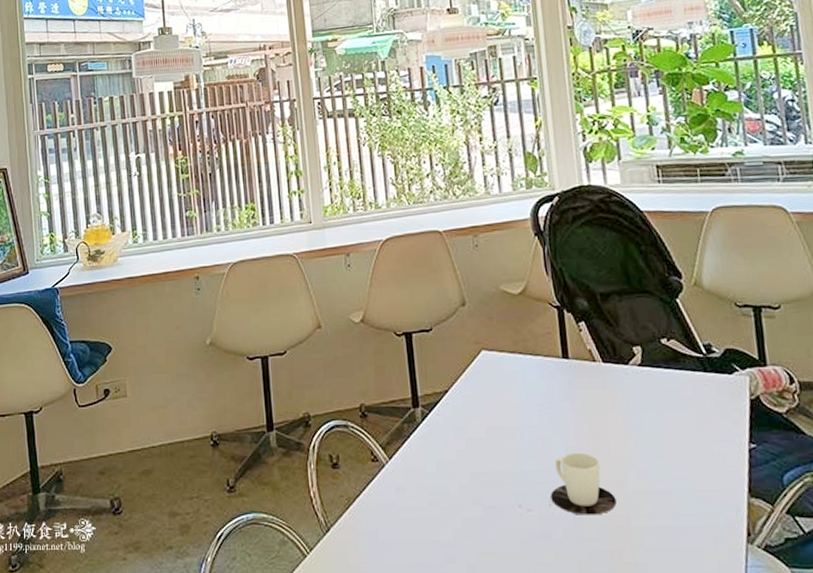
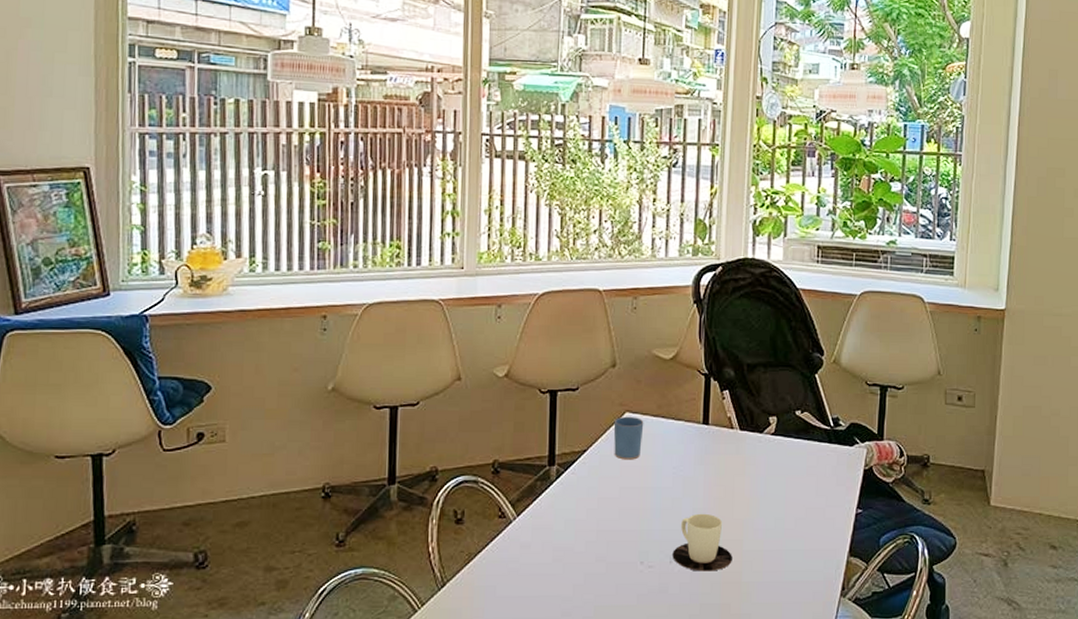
mug: none [471,354,503,399] -> present [613,416,644,460]

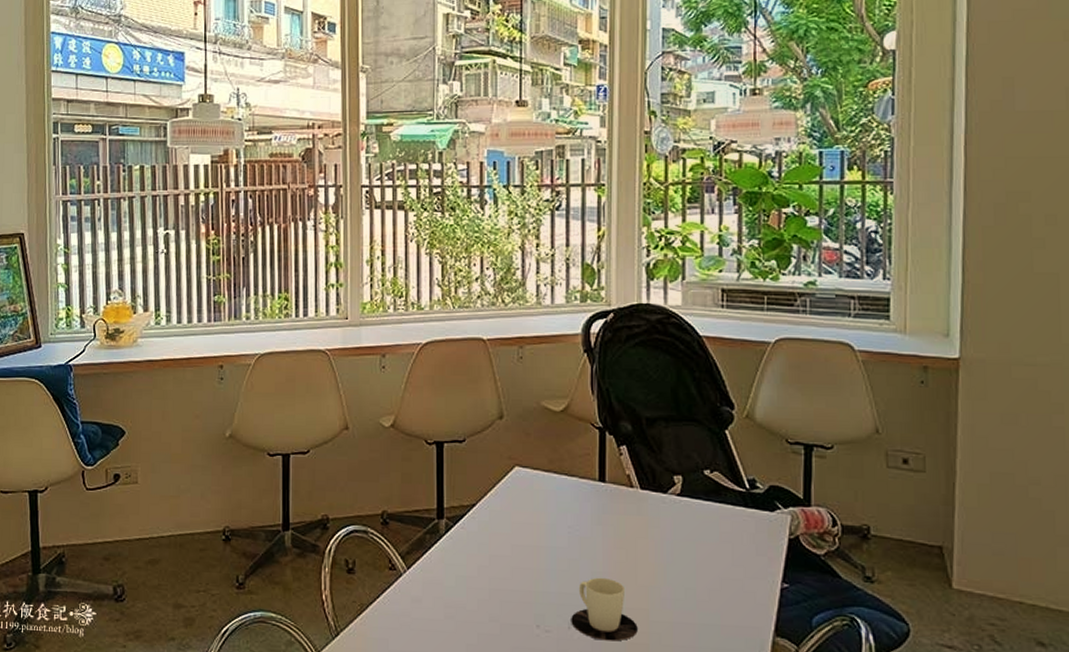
mug: present [613,416,644,460] -> none [503,470,535,517]

